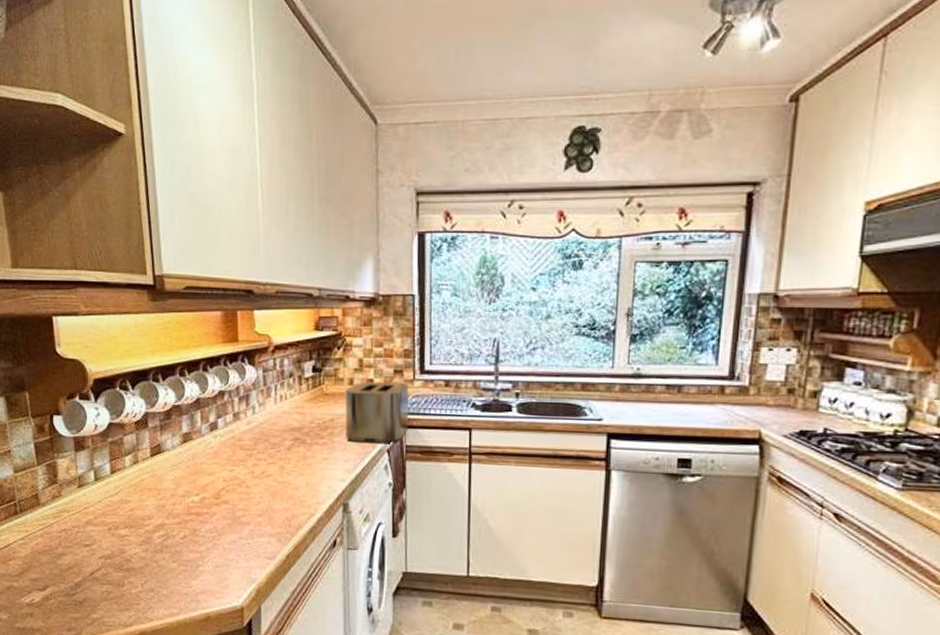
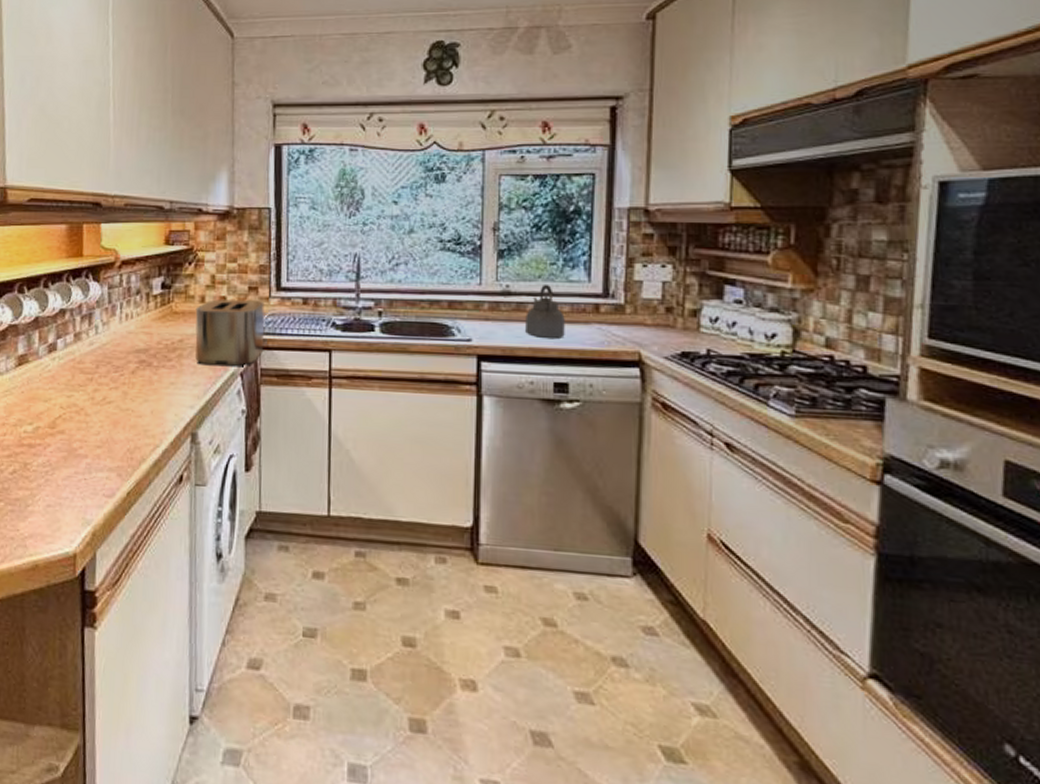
kettle: none [653,368,691,418] -> present [525,285,565,338]

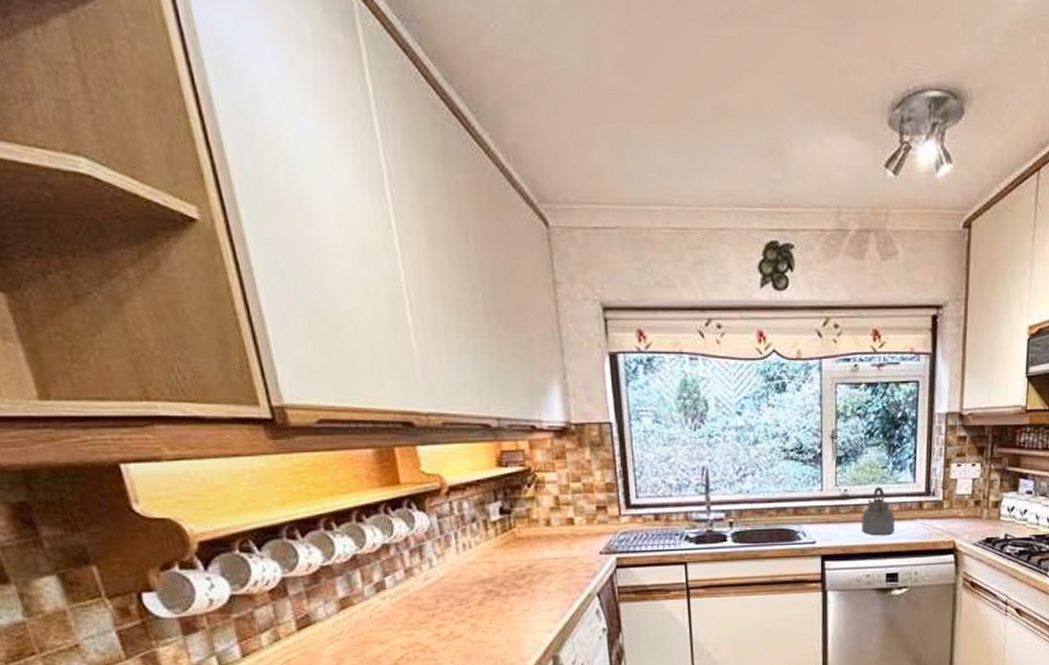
toaster: present [195,299,265,367] -> none [541,520,619,589]

